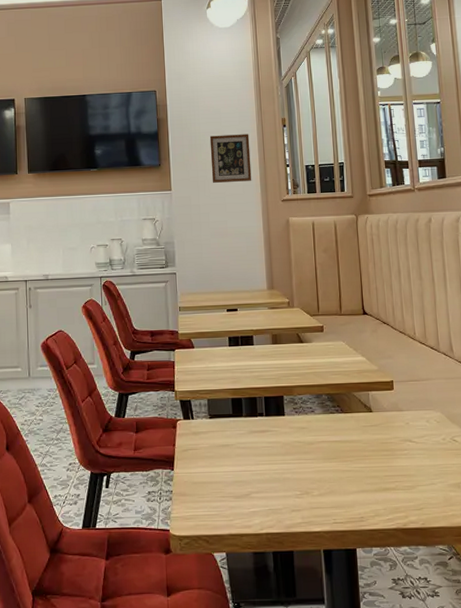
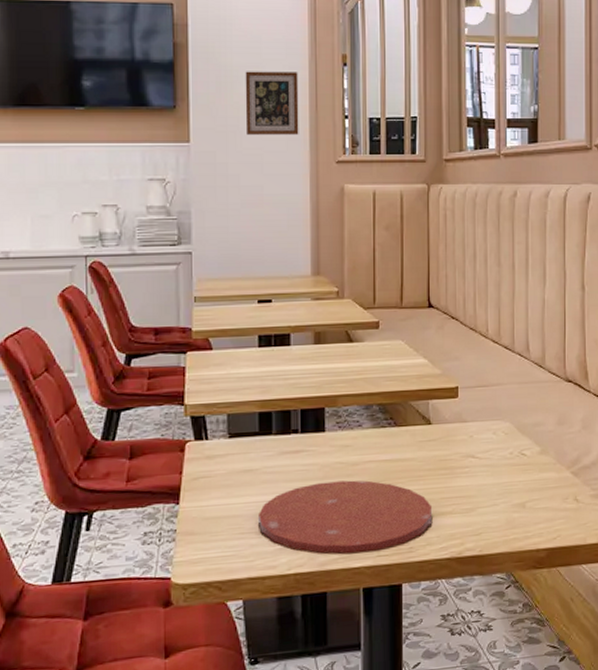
plate: none [235,457,379,520] -> present [259,480,433,554]

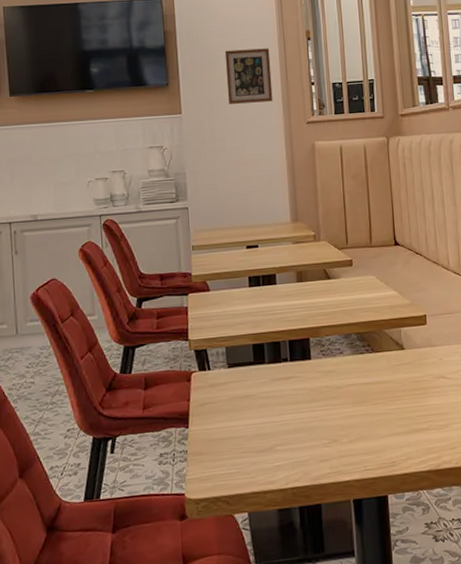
plate: present [259,480,433,554] -> none [257,402,411,469]

